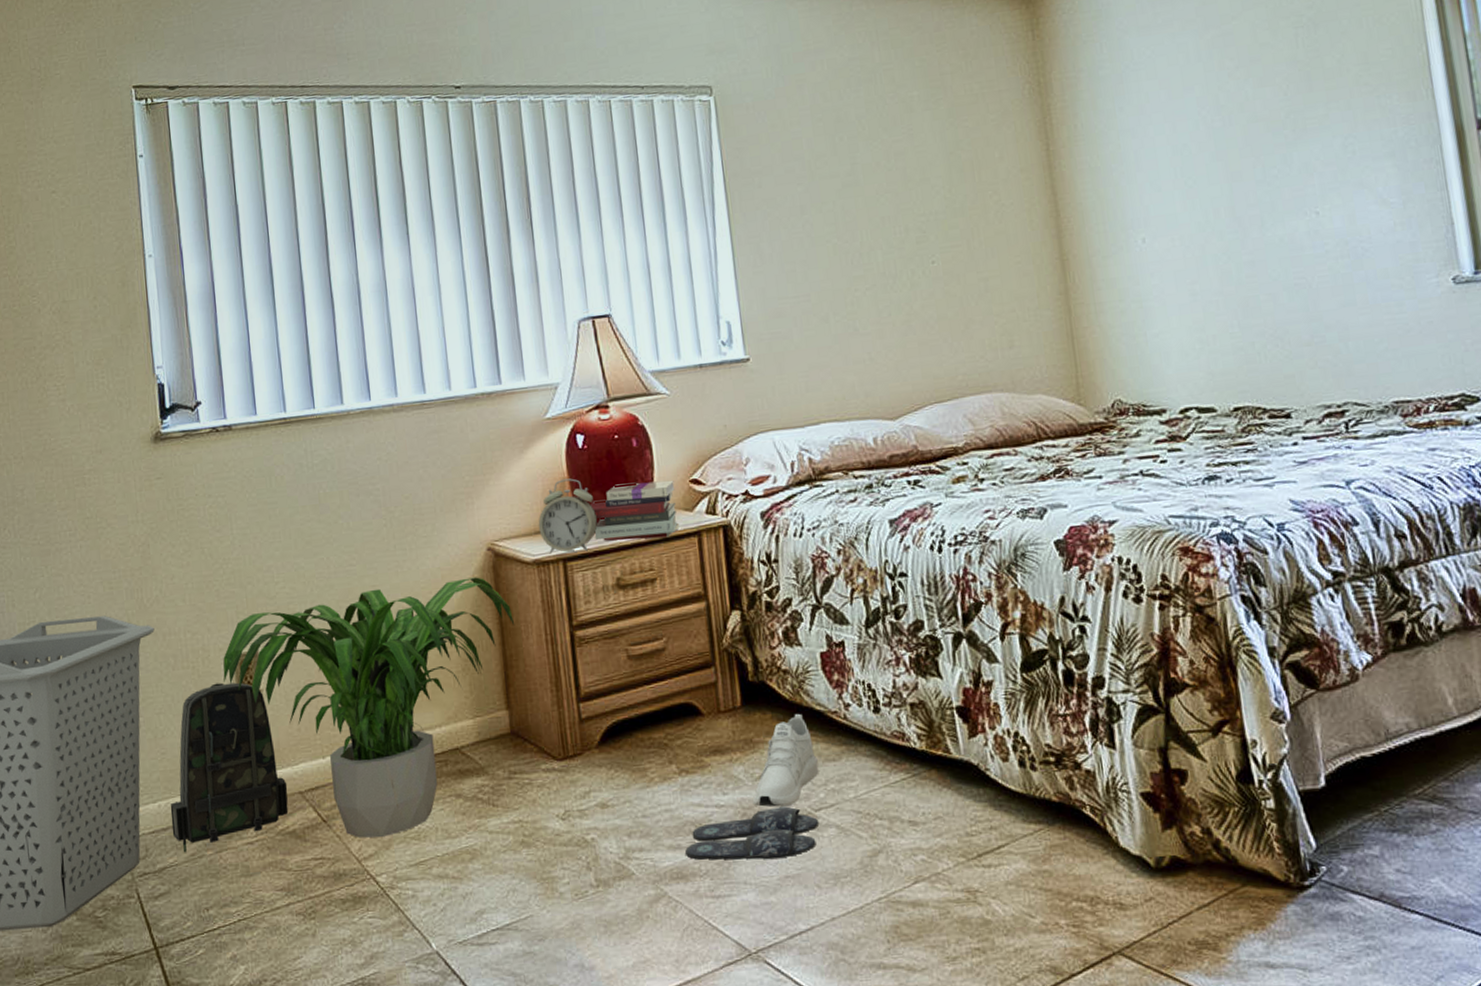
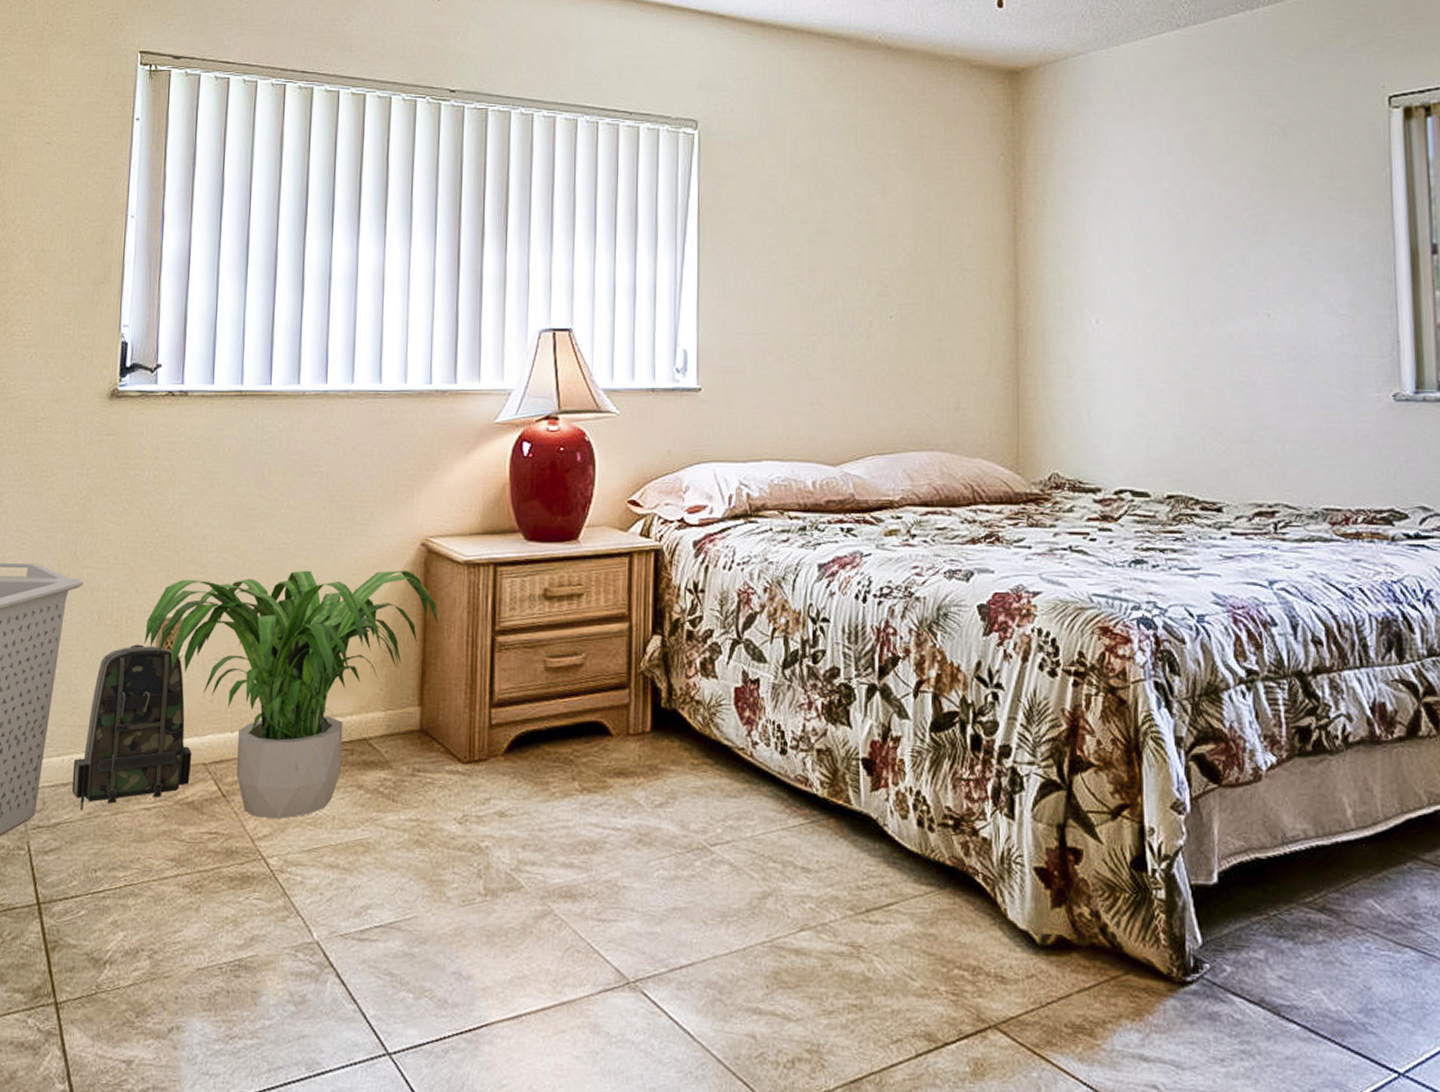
alarm clock: present [538,478,598,554] -> none [474,484,533,559]
books: present [590,480,680,541] -> none [527,496,613,554]
slippers: present [685,806,818,860] -> none [577,837,712,890]
shoe: present [752,713,819,807] -> none [649,745,719,838]

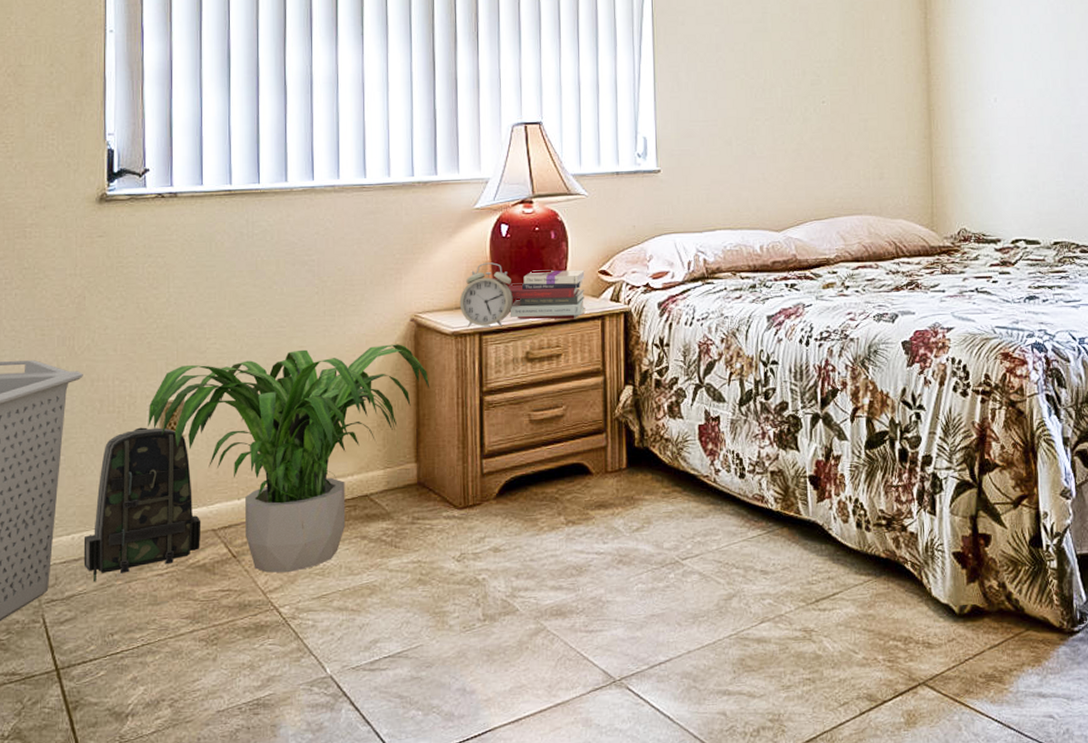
alarm clock: none [474,484,533,559] -> present [459,262,514,328]
books: none [527,496,613,554] -> present [508,269,587,320]

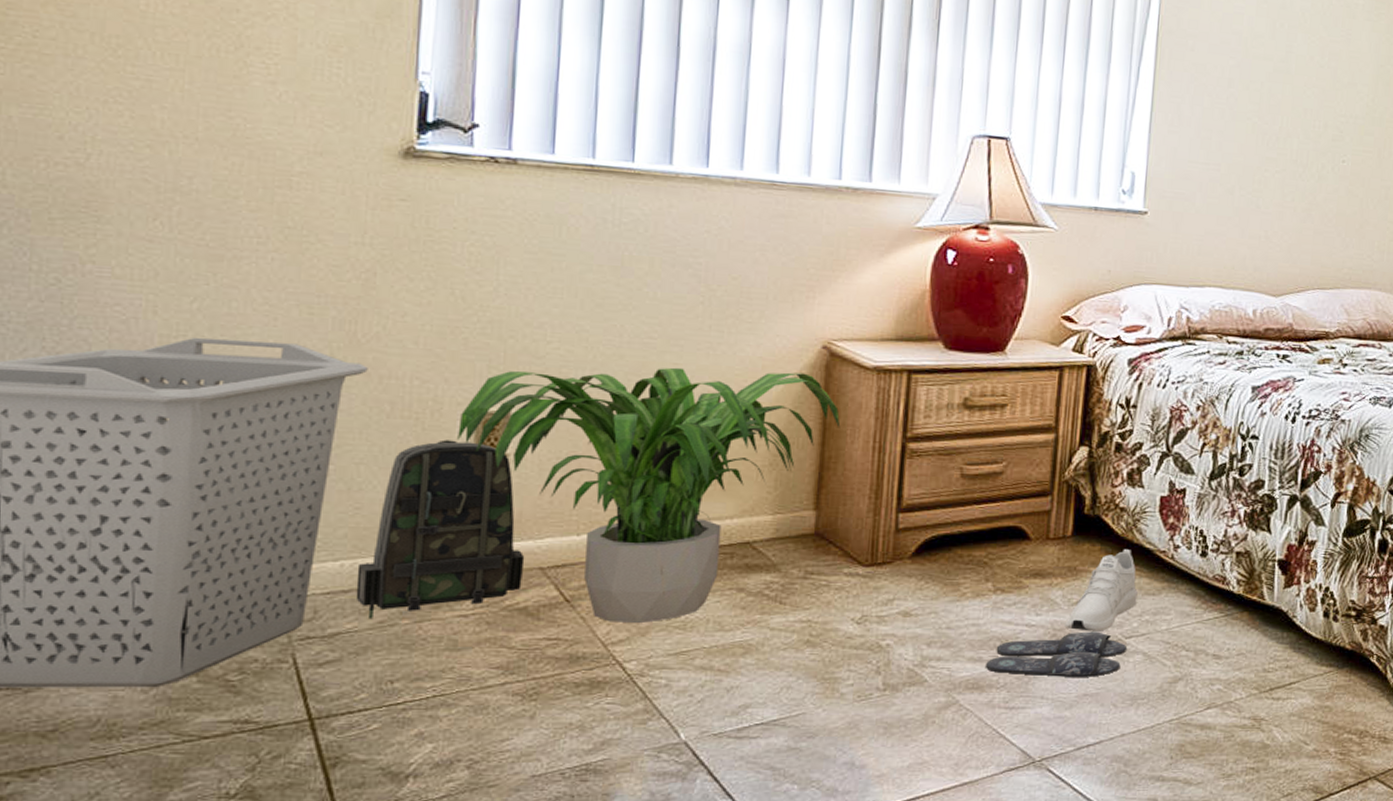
alarm clock: present [459,262,514,328] -> none [886,291,955,367]
books: present [508,269,587,320] -> none [948,306,1045,367]
slippers: none [566,555,684,600] -> present [986,631,1126,678]
shoe: none [628,476,688,556] -> present [1064,548,1138,632]

